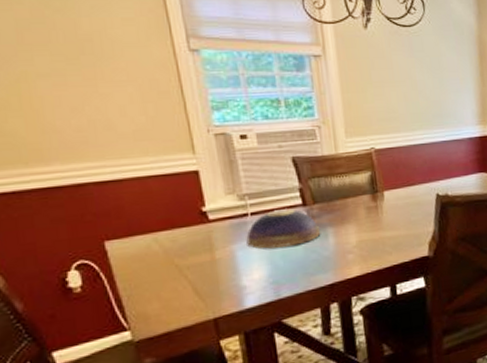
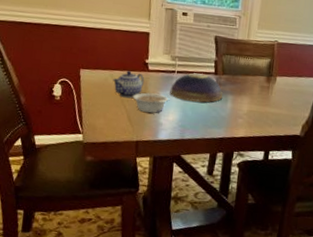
teapot: none [158,227,207,266] -> present [113,71,145,99]
legume: none [194,248,246,278] -> present [132,92,168,113]

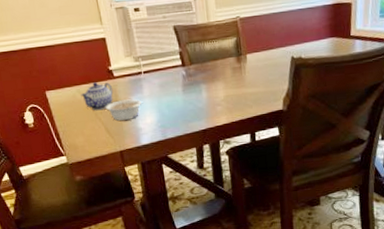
decorative bowl: present [170,73,223,103] -> none [141,68,195,100]

